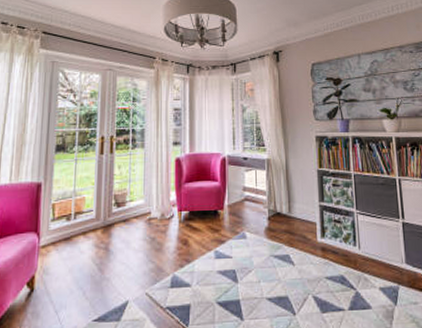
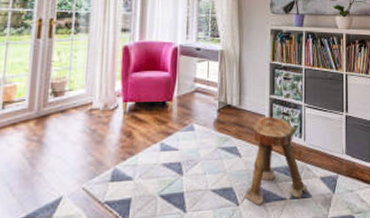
stool: none [300,224,368,315] -> present [244,117,308,205]

